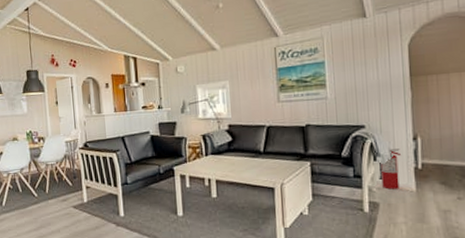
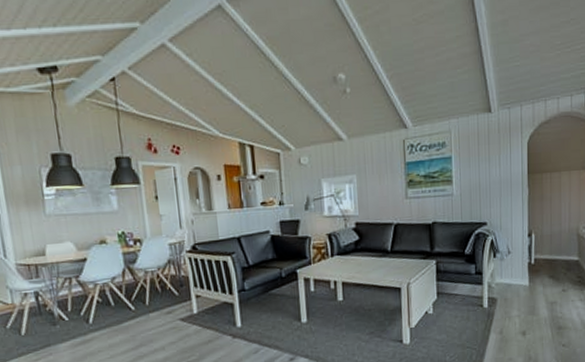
fire extinguisher: present [378,149,402,190] -> none [497,245,518,285]

